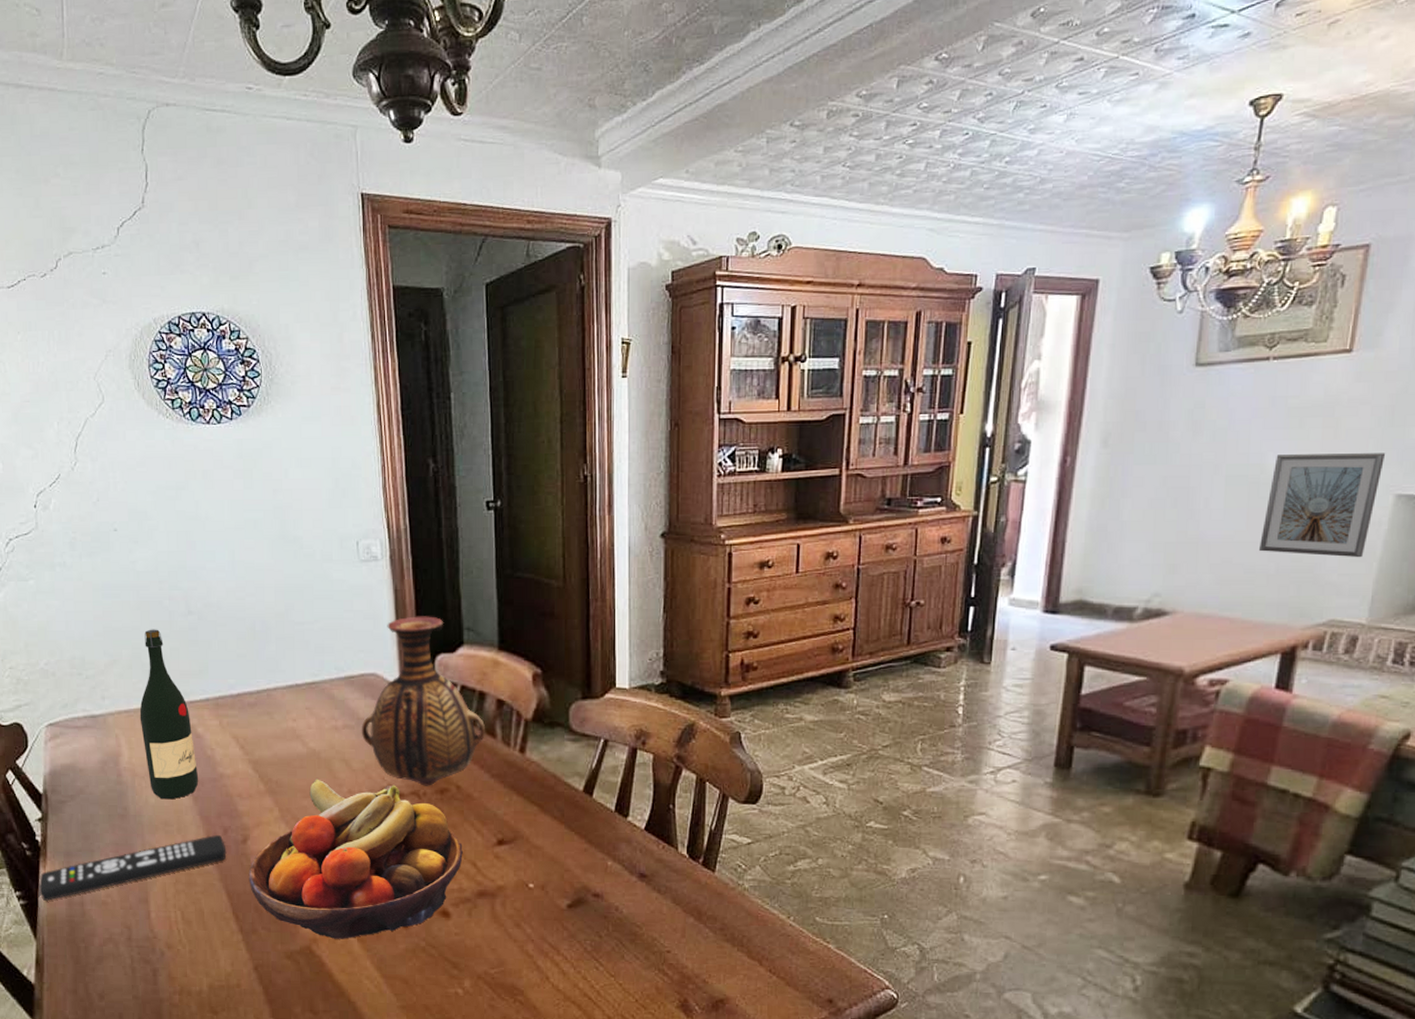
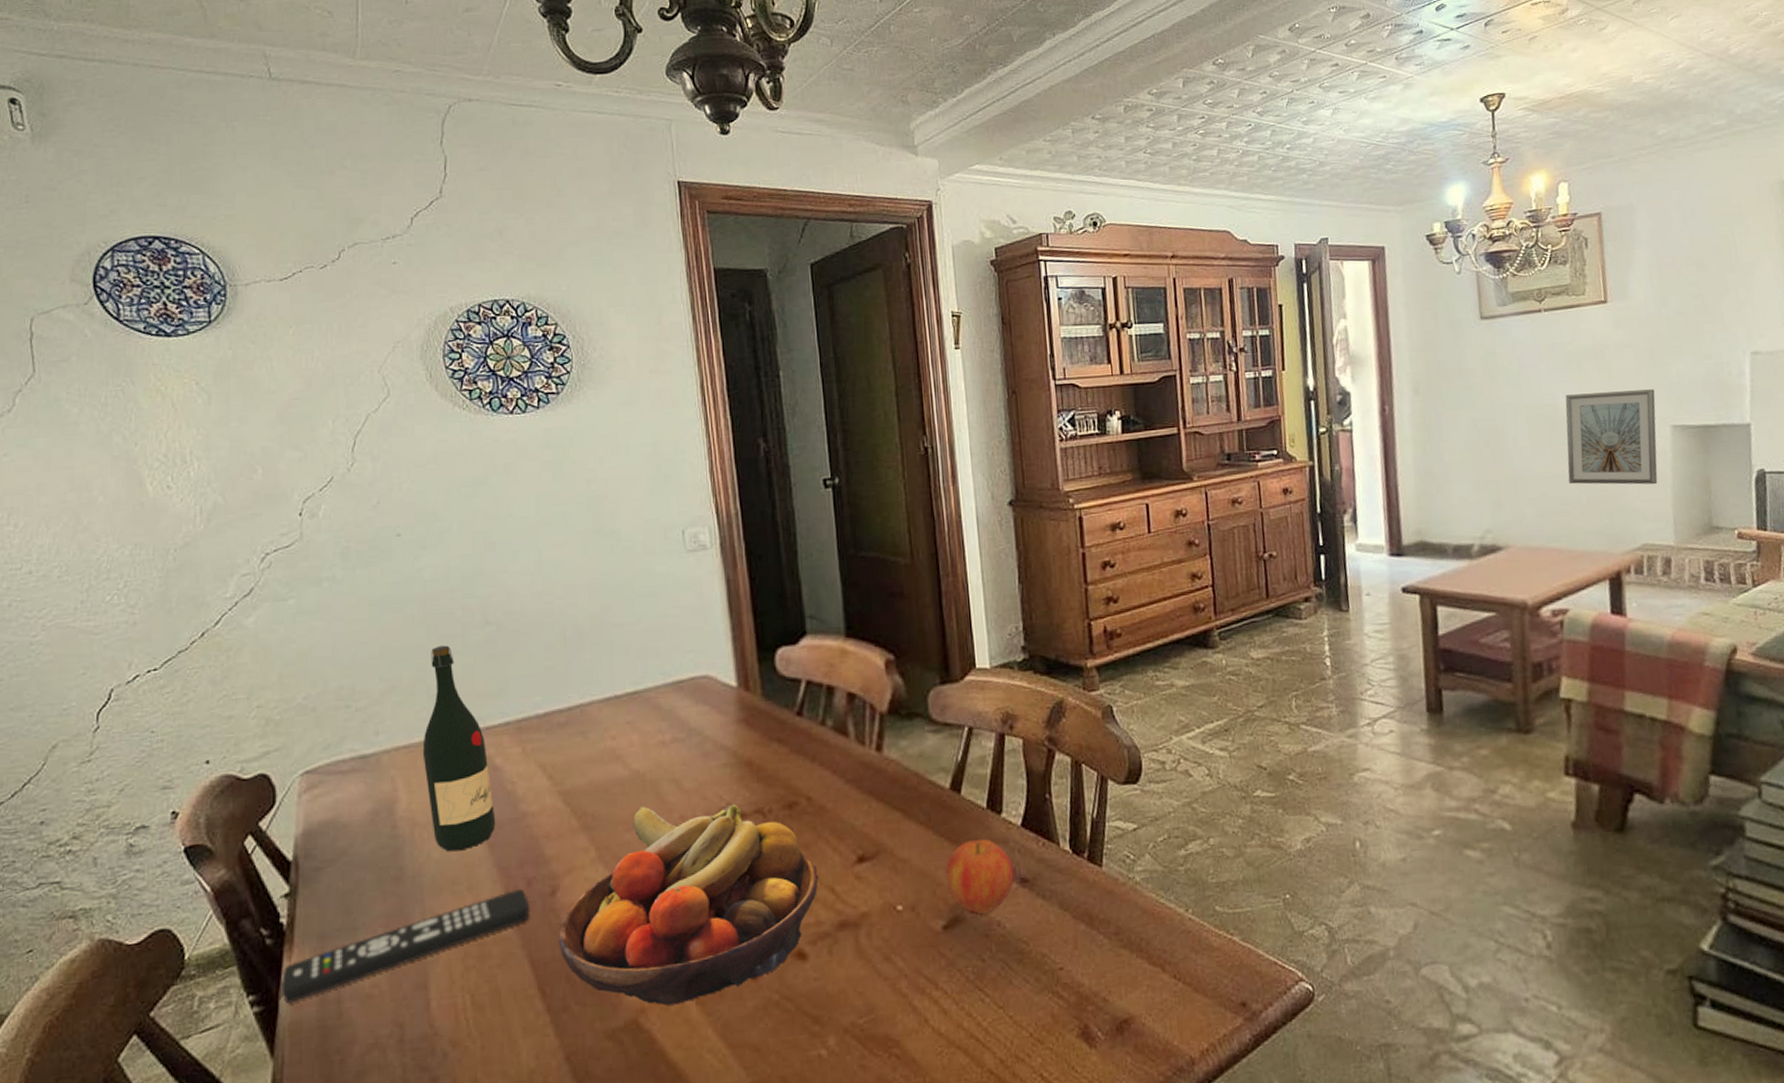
vase: present [361,616,486,786] -> none [693,606,837,802]
apple: none [573,836,635,900] -> present [945,839,1015,915]

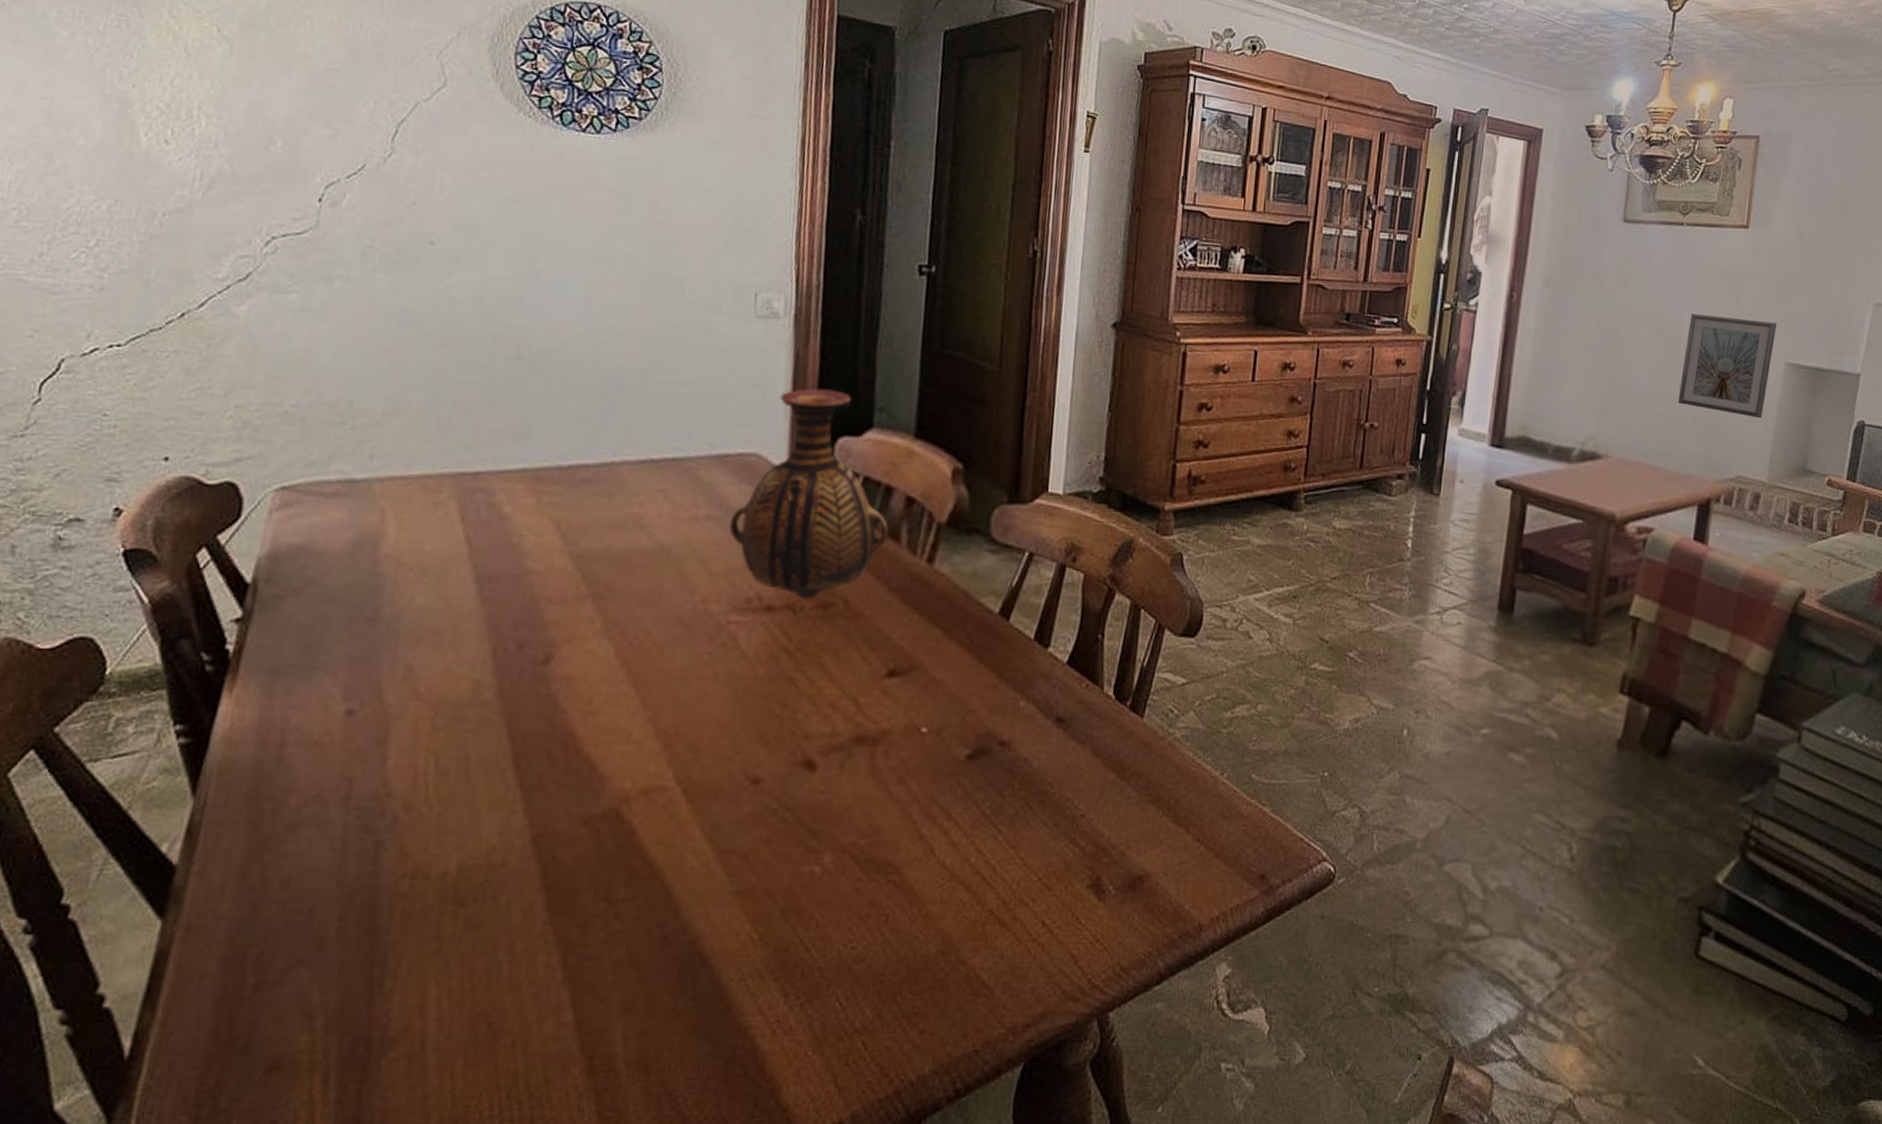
remote control: present [281,889,530,1003] -> none [214,652,518,739]
wine bottle: present [422,645,496,851] -> none [420,373,496,601]
fruit bowl: present [558,803,818,1006] -> none [544,582,843,799]
vase: none [693,606,837,802] -> present [729,388,889,599]
apple: present [945,839,1015,915] -> none [977,670,1052,749]

